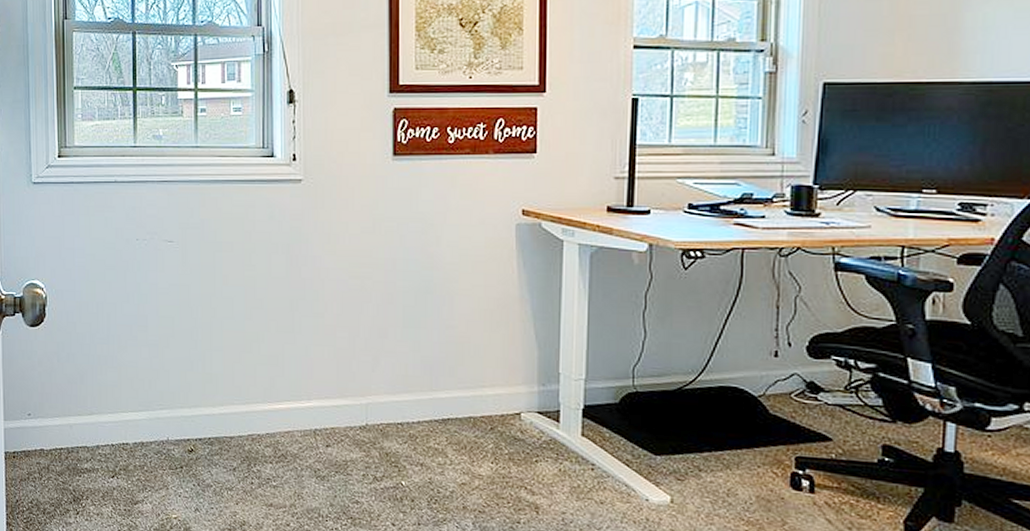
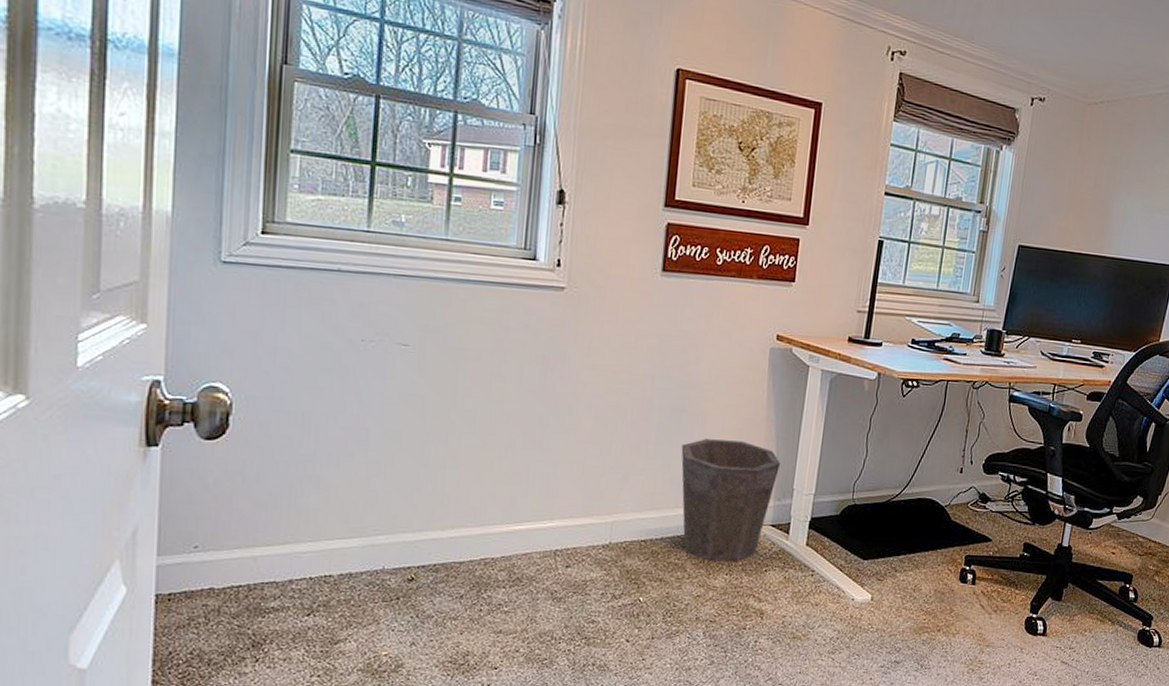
waste bin: none [430,320,542,450] -> present [681,439,781,562]

